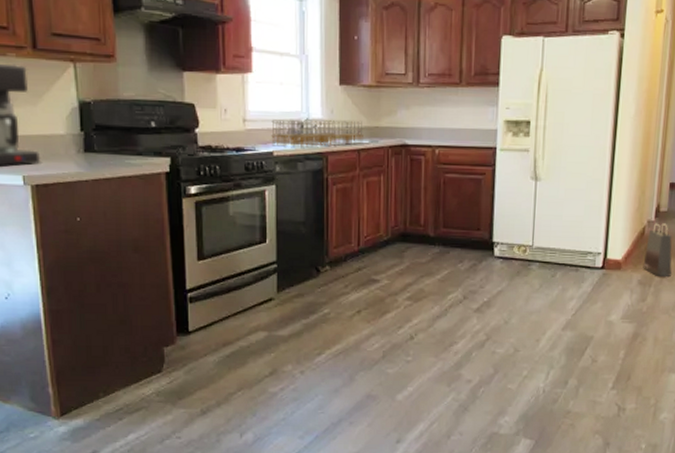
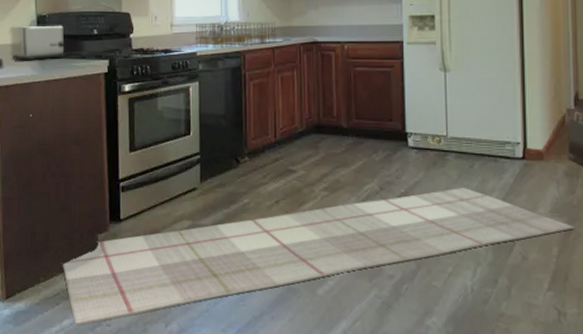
toaster: none [45,113,116,156] -> present [10,25,65,61]
rug: none [123,296,642,440] -> present [61,188,575,326]

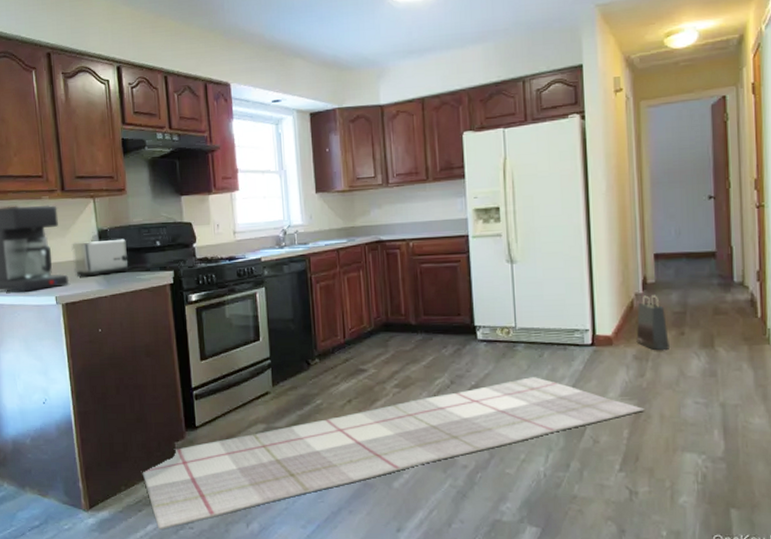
dish rack: present [195,21,277,47] -> none [258,222,341,253]

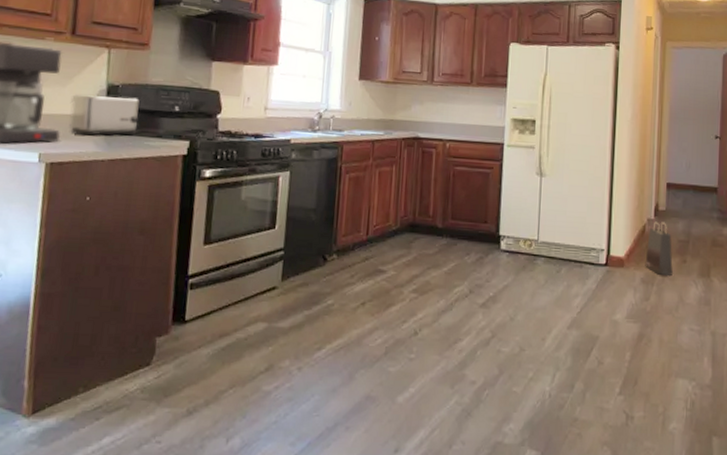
rug: present [141,377,645,531] -> none [107,292,647,444]

